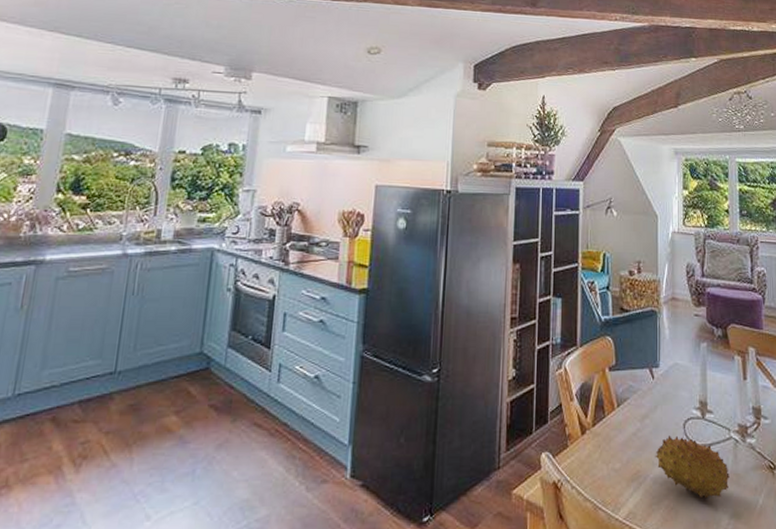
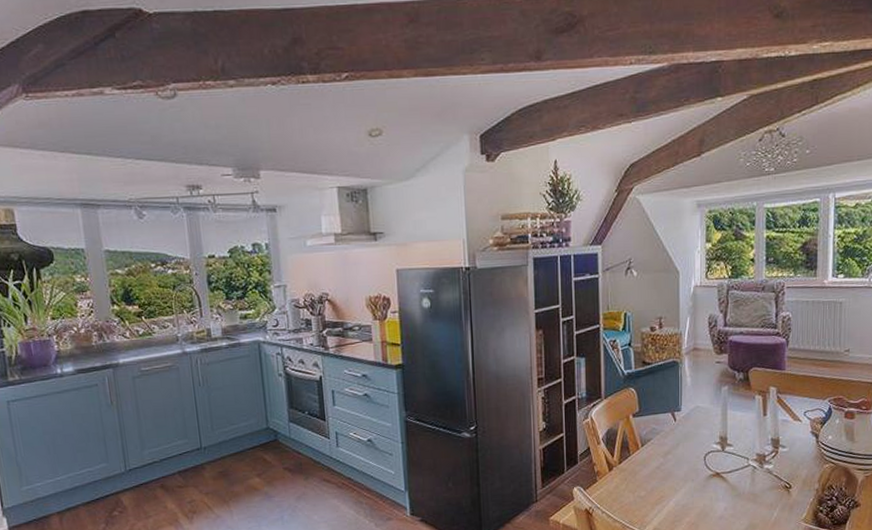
fruit: present [655,435,730,499] -> none [677,466,747,515]

